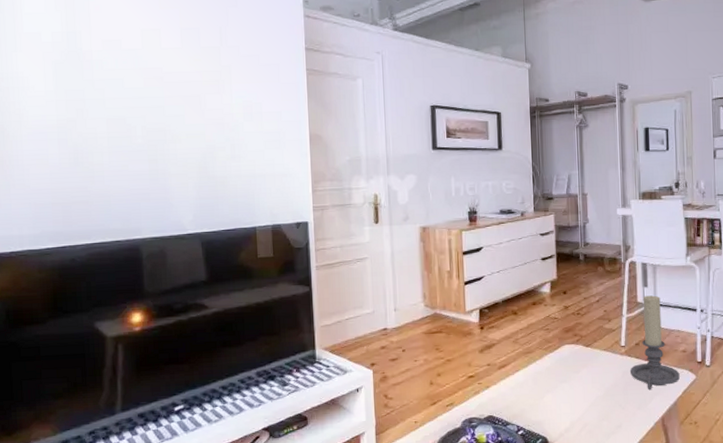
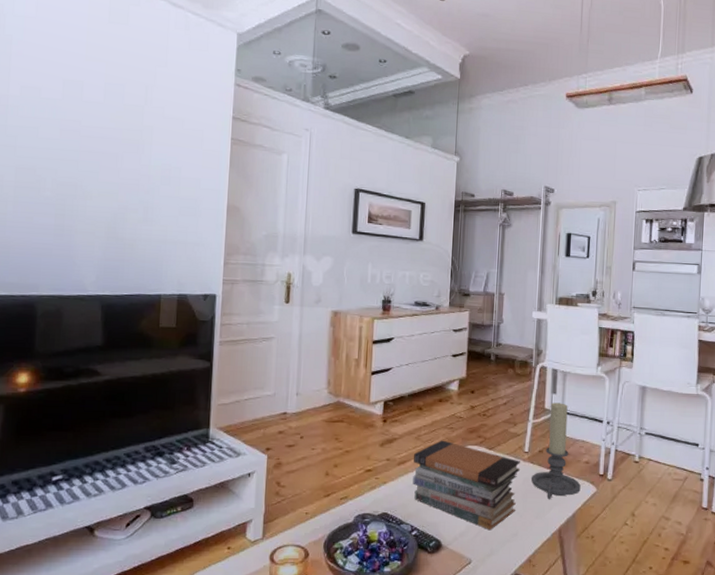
book stack: none [513,341,619,425] -> present [413,440,521,531]

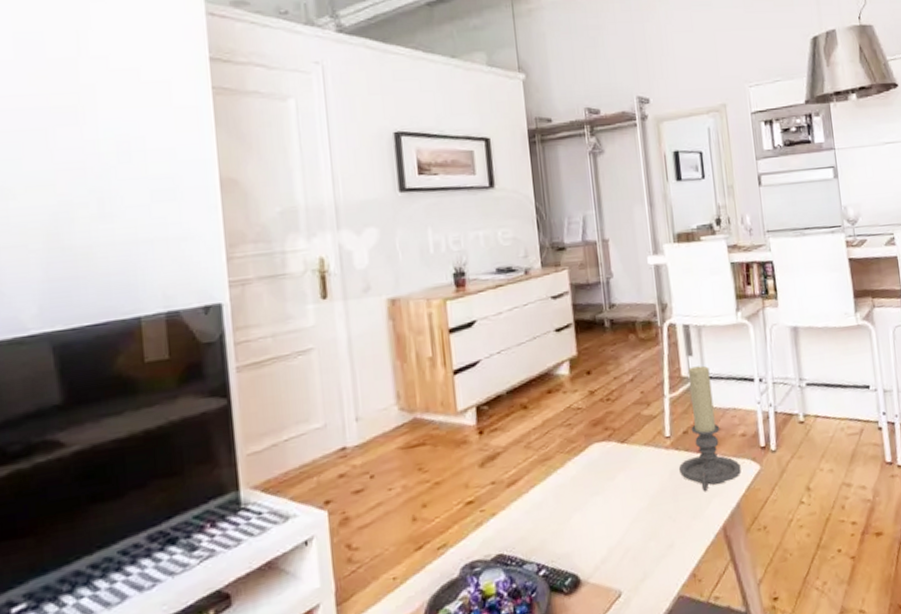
book stack: present [413,440,521,531] -> none [526,442,666,548]

